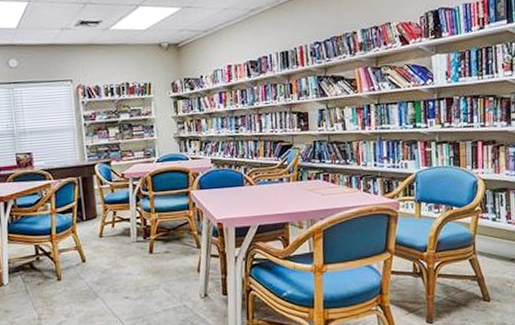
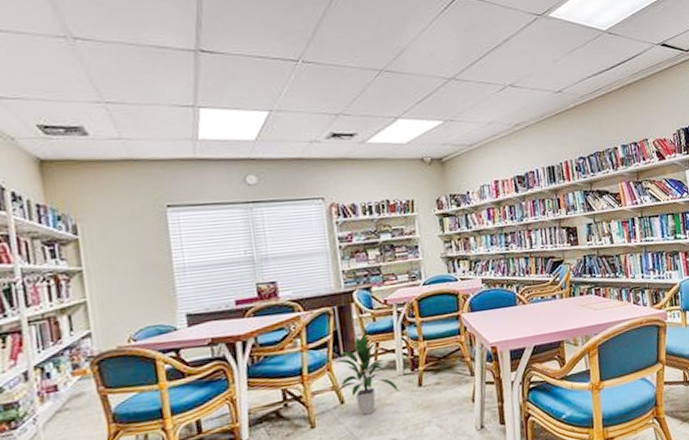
indoor plant: none [78,202,133,274] -> present [334,332,400,416]

